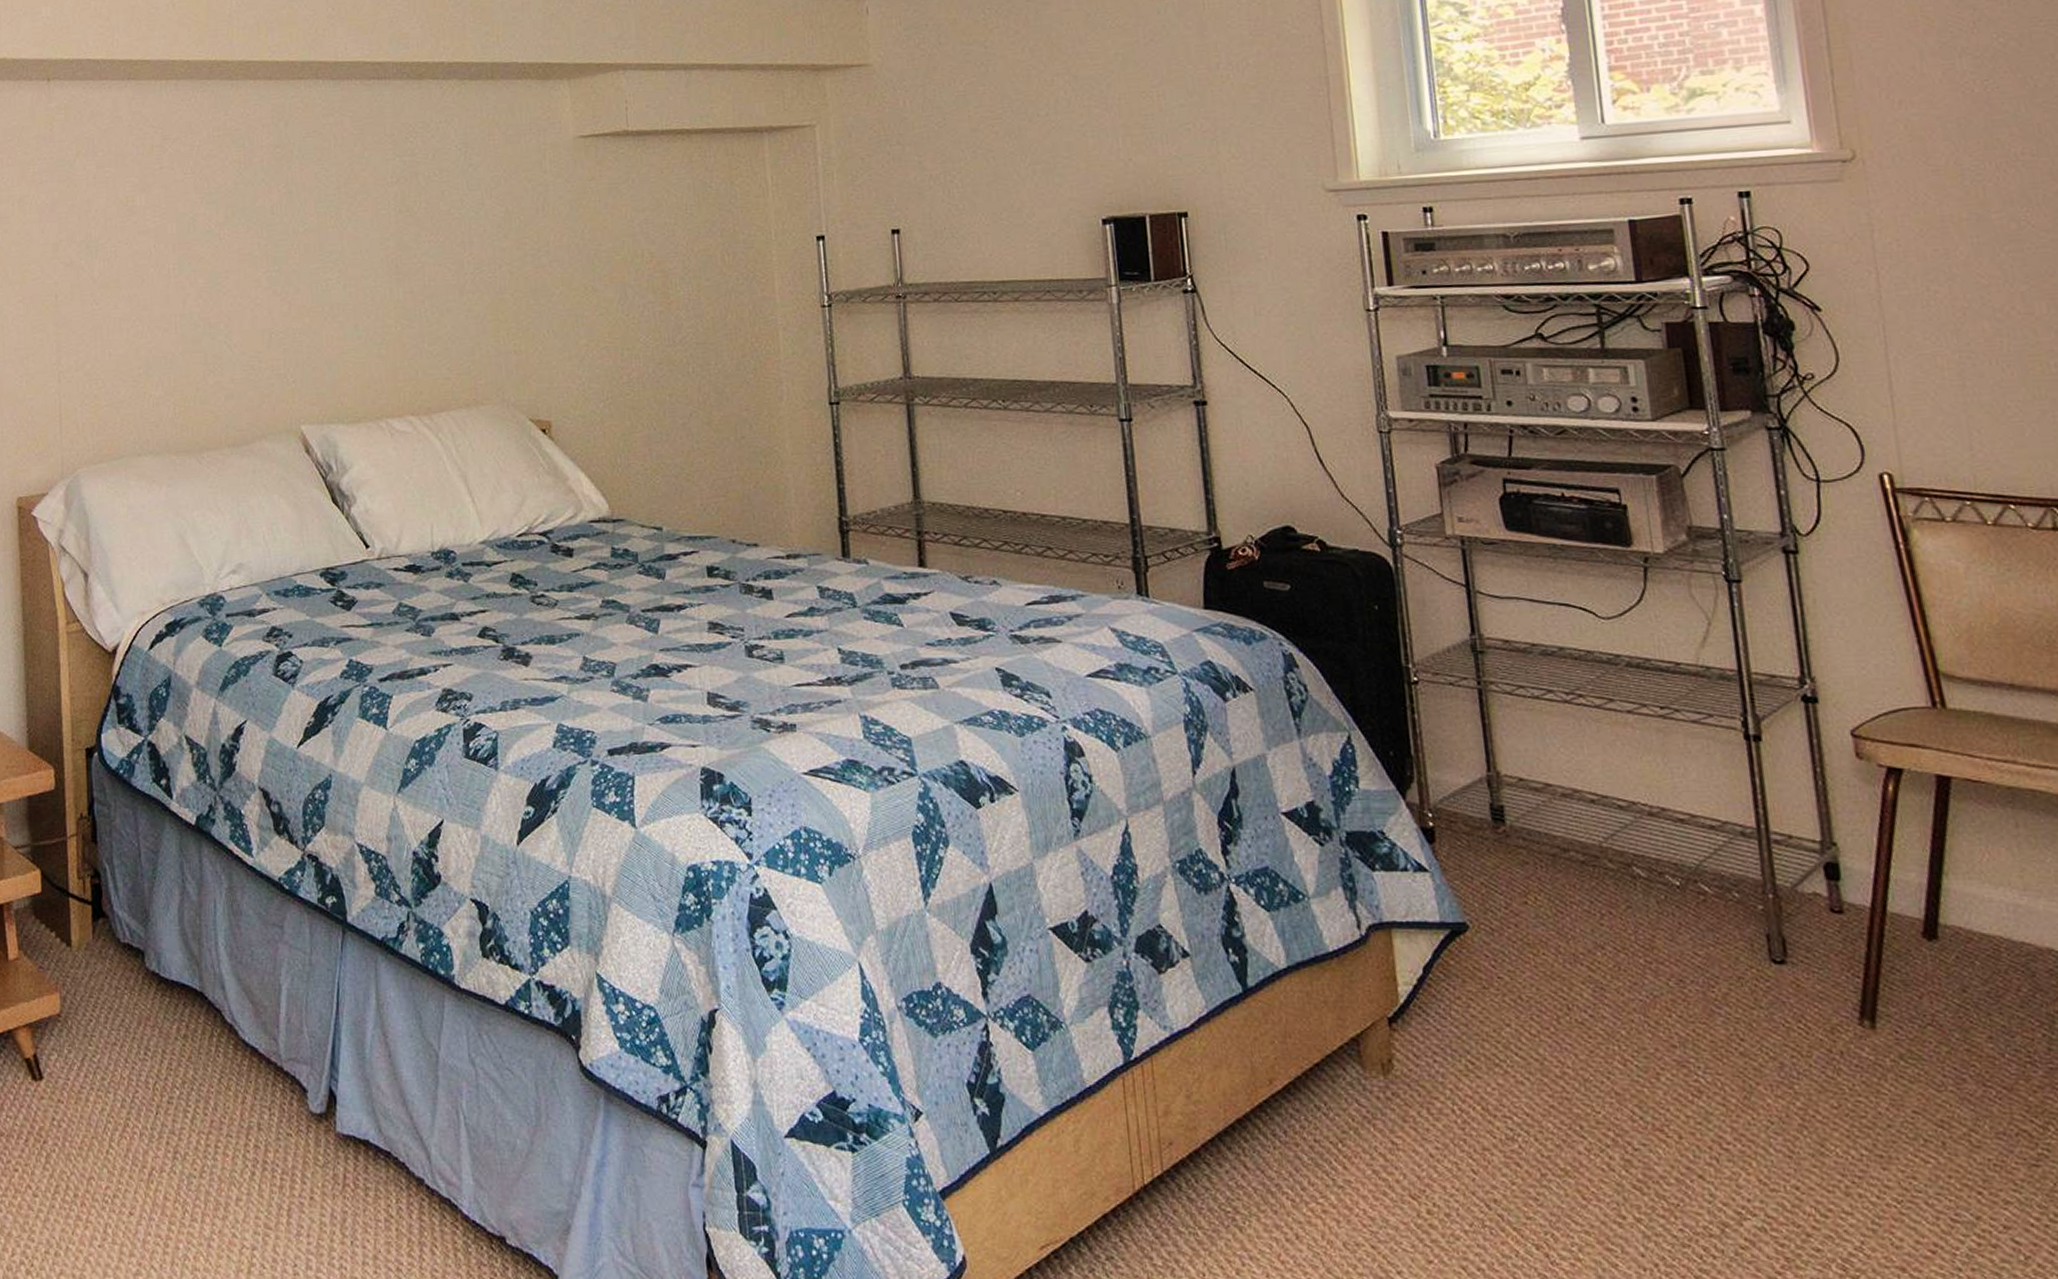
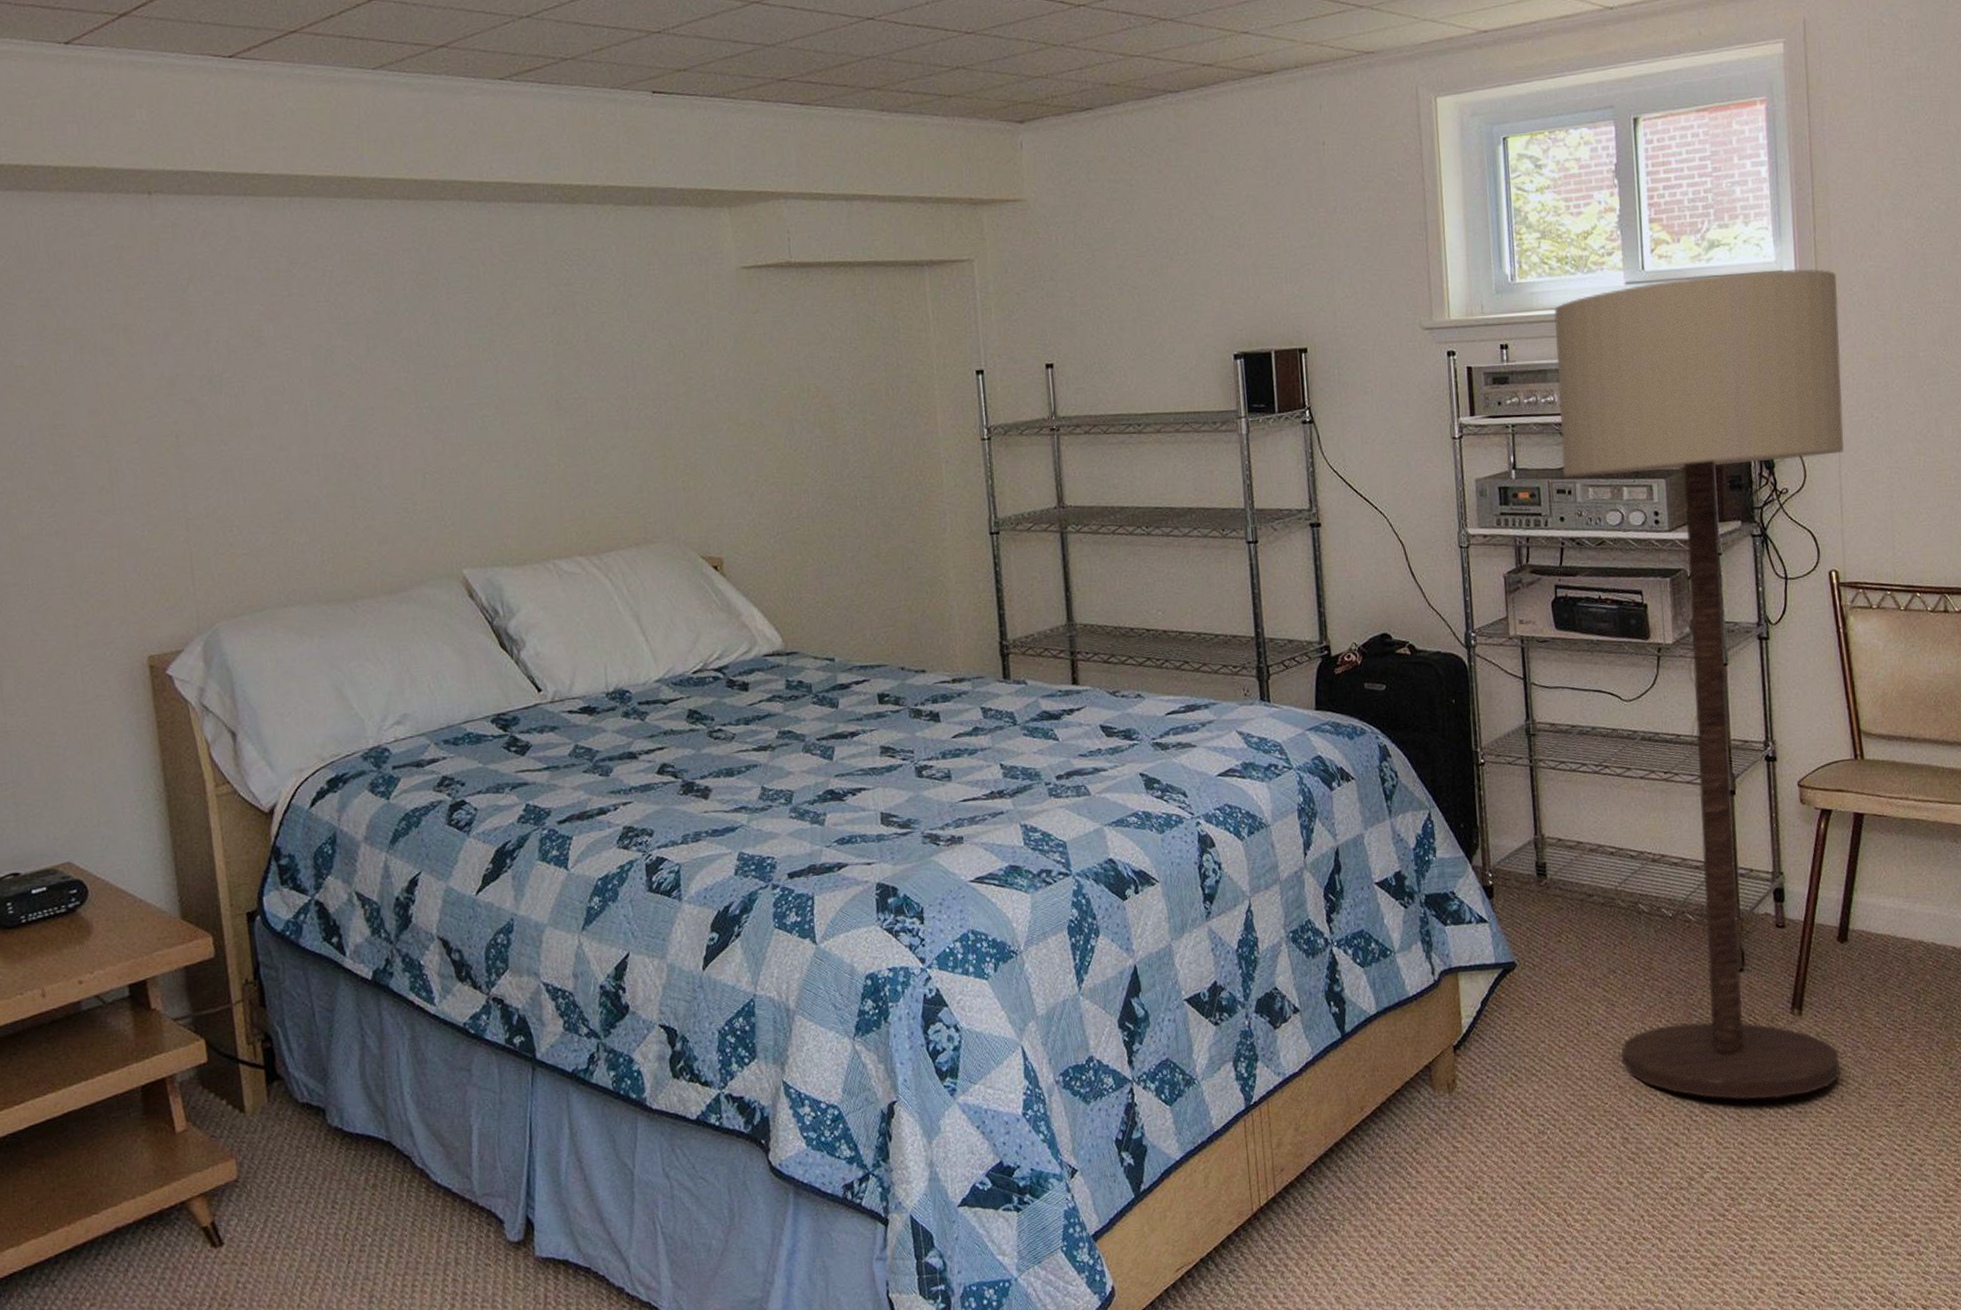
floor lamp: none [1490,119,1939,1135] -> present [1554,269,1844,1100]

